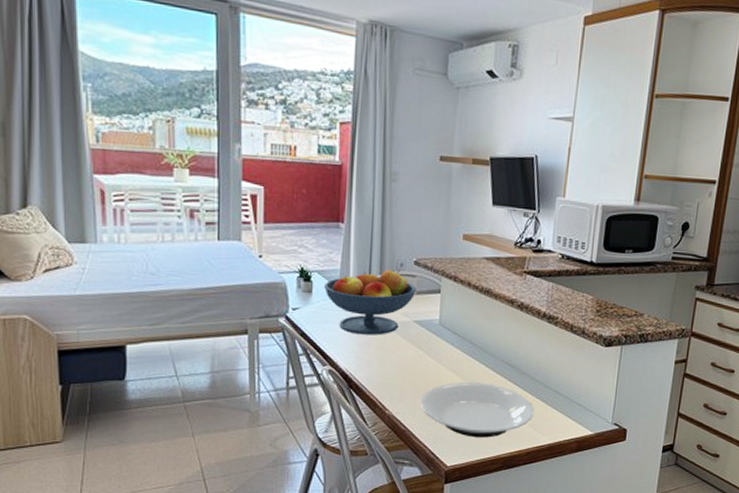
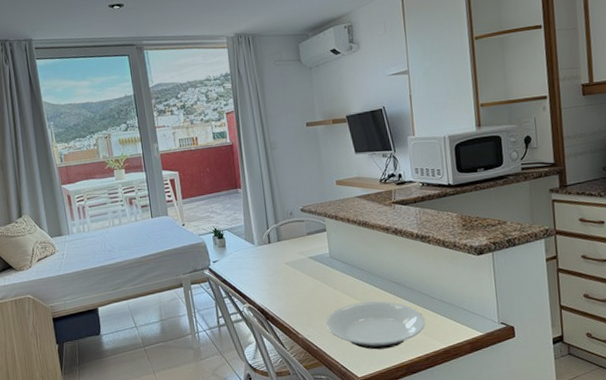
fruit bowl: present [324,269,416,335] -> none [234,218,306,275]

